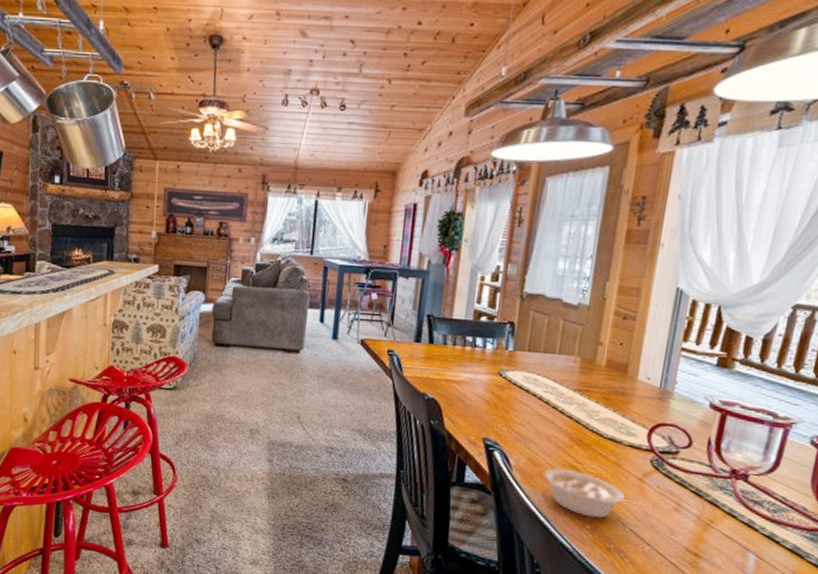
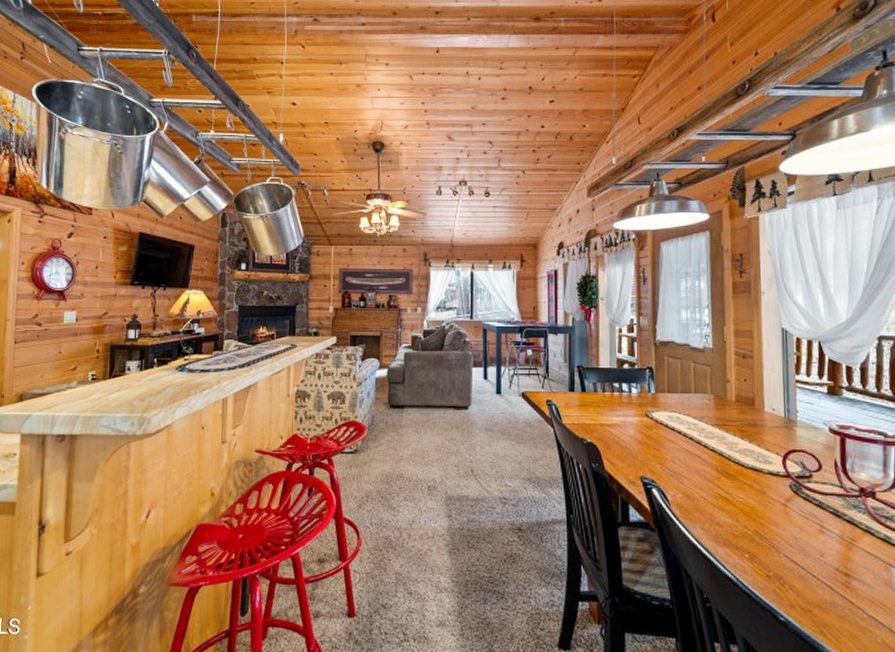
legume: present [543,467,641,519] -> none [699,500,789,547]

